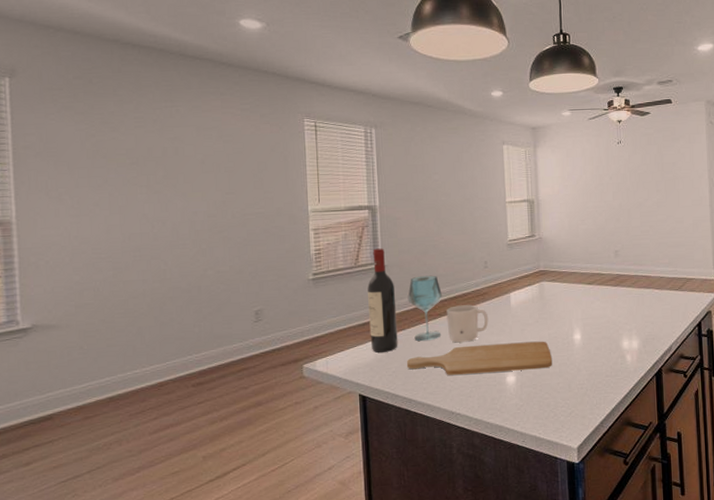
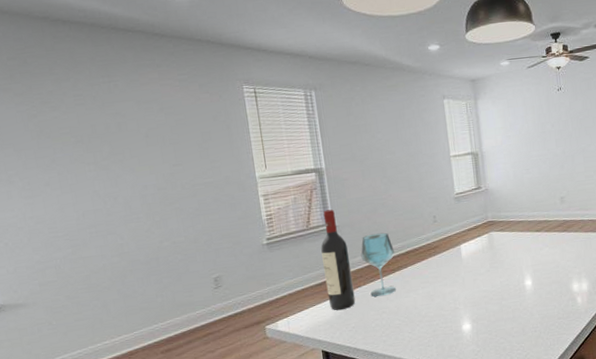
chopping board: present [406,341,553,375] -> none [364,289,506,327]
mug: present [446,304,489,343] -> none [399,258,442,296]

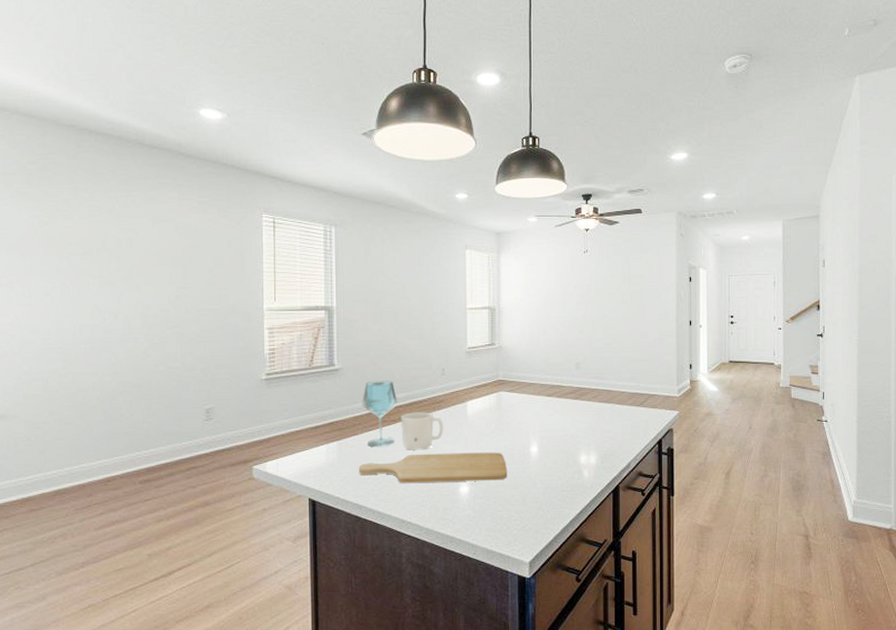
wine bottle: present [321,209,356,310] -> none [321,350,351,457]
chopping board: none [364,289,506,327] -> present [358,452,508,483]
mug: none [399,258,442,296] -> present [401,412,444,450]

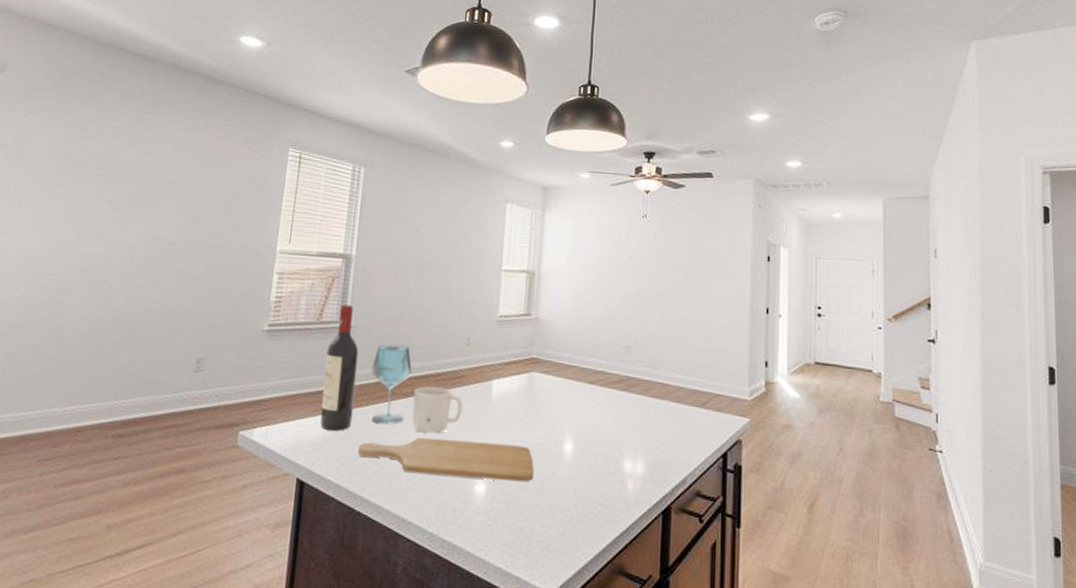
wine bottle: none [321,350,351,457] -> present [320,304,359,431]

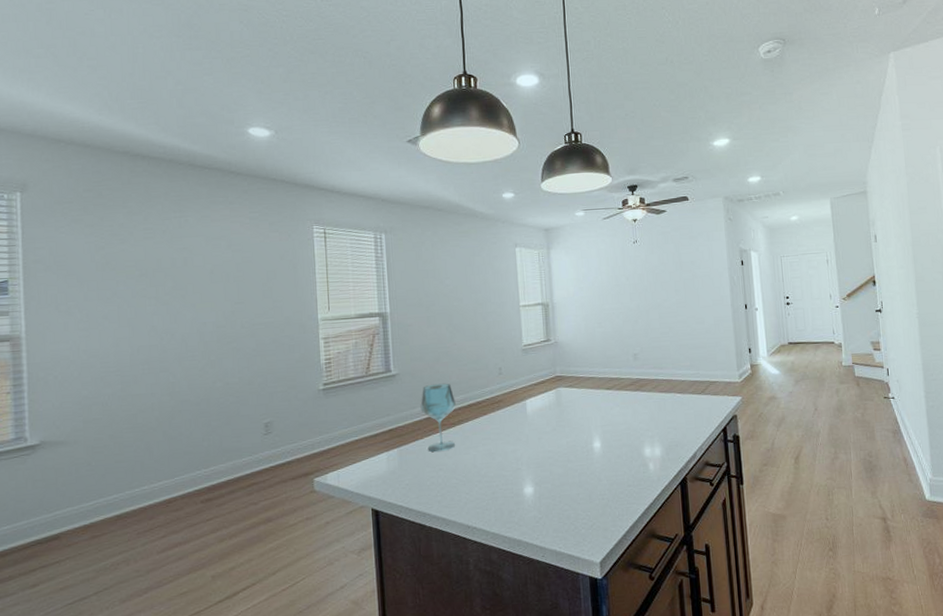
wine bottle: present [320,304,359,431] -> none [379,356,411,465]
chopping board: present [357,437,534,482] -> none [420,449,572,487]
mug: present [412,386,463,434] -> none [460,413,505,453]

